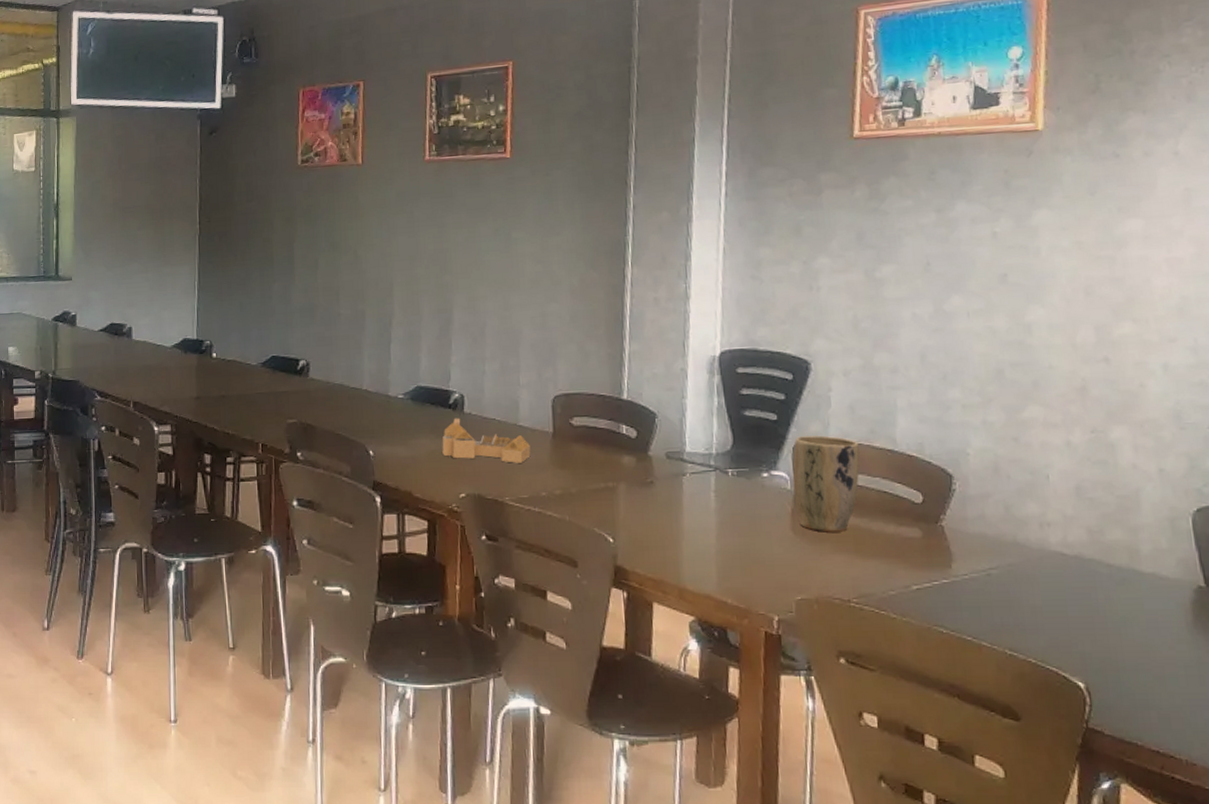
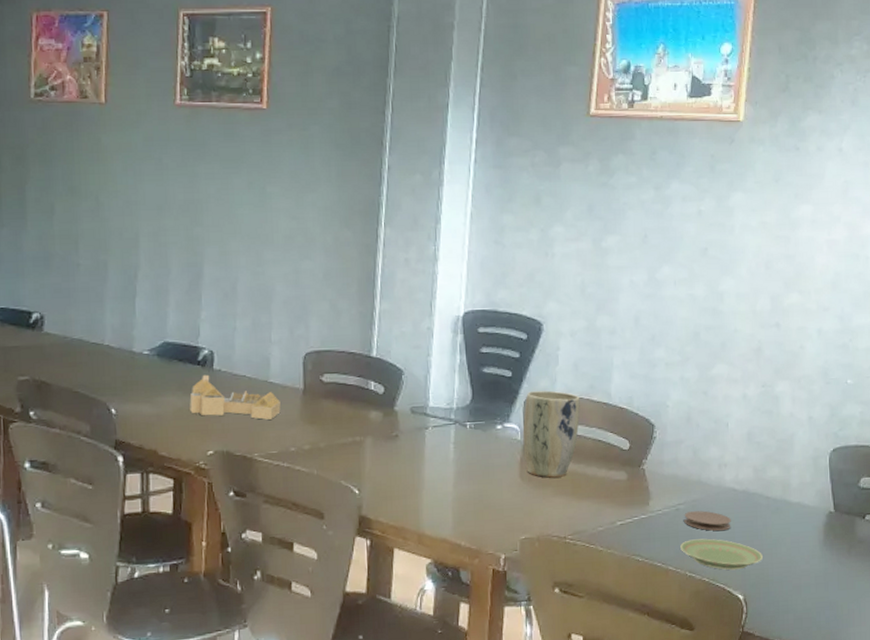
plate: none [995,611,1109,651] -> present [680,538,764,571]
coaster: none [998,577,1062,603] -> present [684,510,731,531]

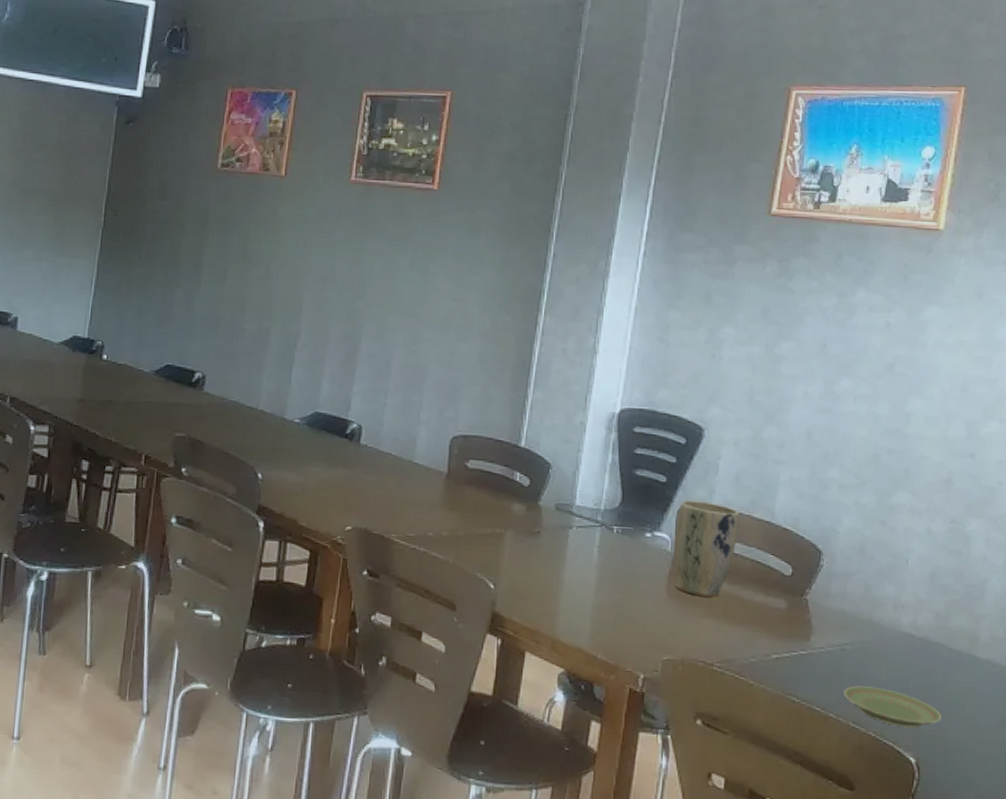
house frame: present [190,374,281,420] -> none [333,448,423,501]
coaster: present [684,510,731,531] -> none [850,654,905,681]

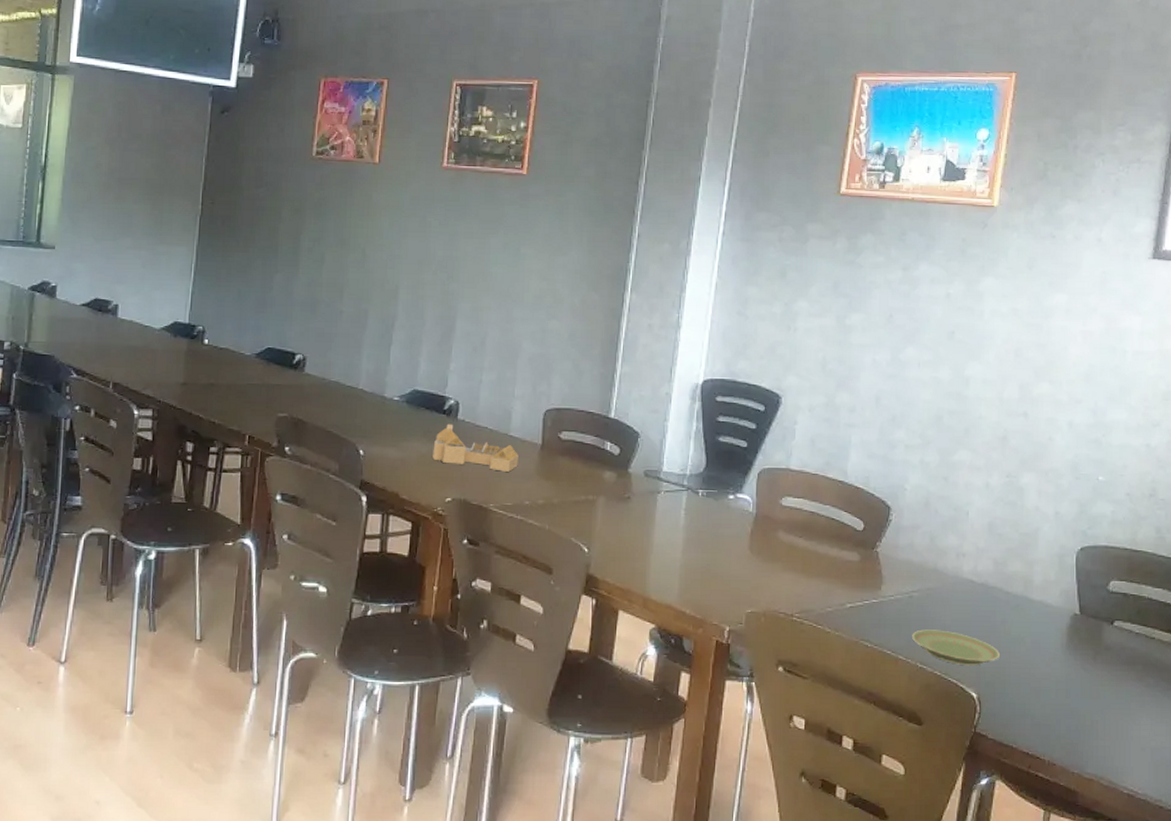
house frame: none [333,448,423,501] -> present [433,423,518,472]
plant pot: present [673,500,740,597] -> none [754,464,815,553]

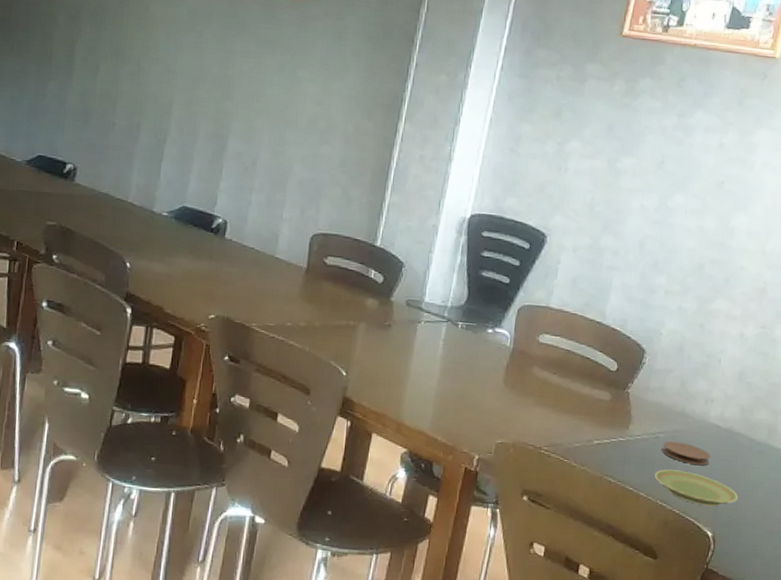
house frame: present [433,423,518,472] -> none [198,242,283,293]
coaster: none [917,600,967,624] -> present [662,441,710,466]

